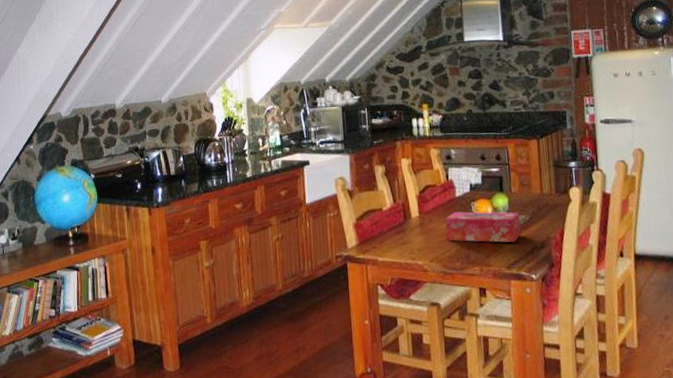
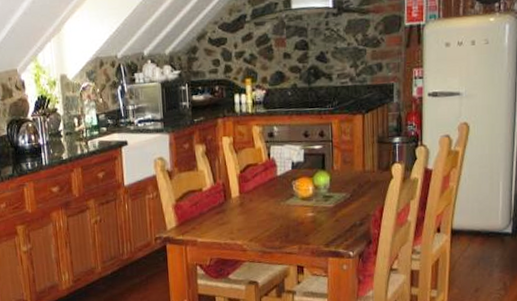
tissue box: present [445,211,522,243] -> none [265,190,341,221]

